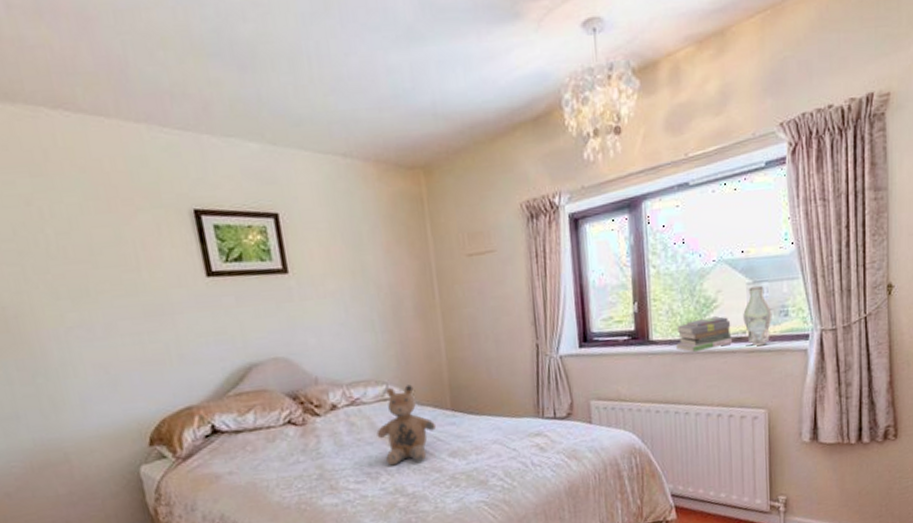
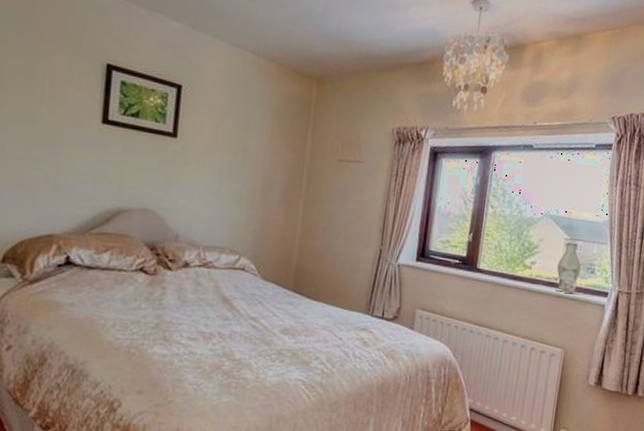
teddy bear: present [376,384,437,466] -> none [219,258,276,332]
books: present [676,316,732,353] -> none [498,259,547,287]

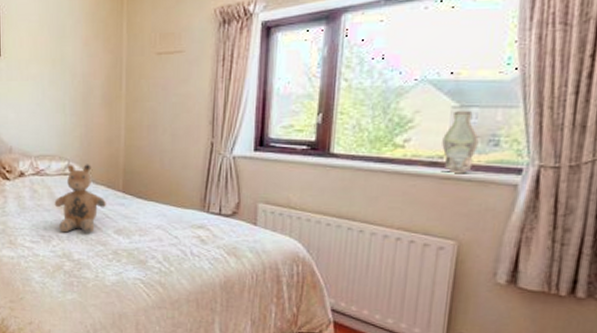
teddy bear: none [219,258,276,332] -> present [54,164,107,234]

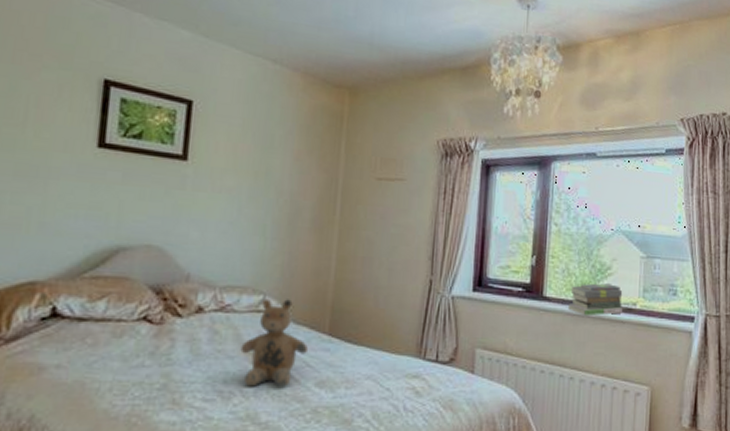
books: none [359,137,427,171] -> present [568,283,623,316]
vase: present [442,111,479,174] -> none [635,261,662,321]

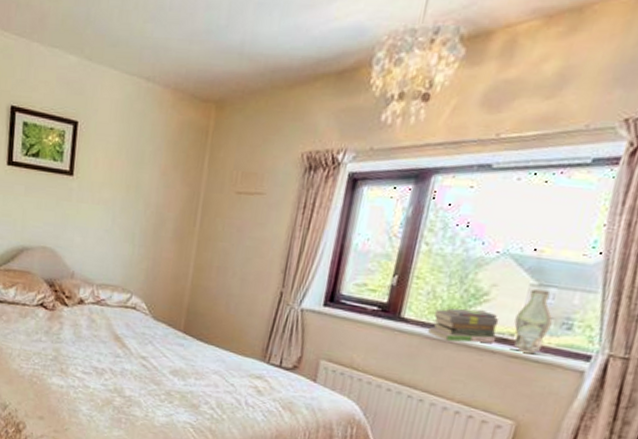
teddy bear: present [240,298,309,387] -> none [111,296,166,371]
vase: none [635,261,662,321] -> present [514,289,553,355]

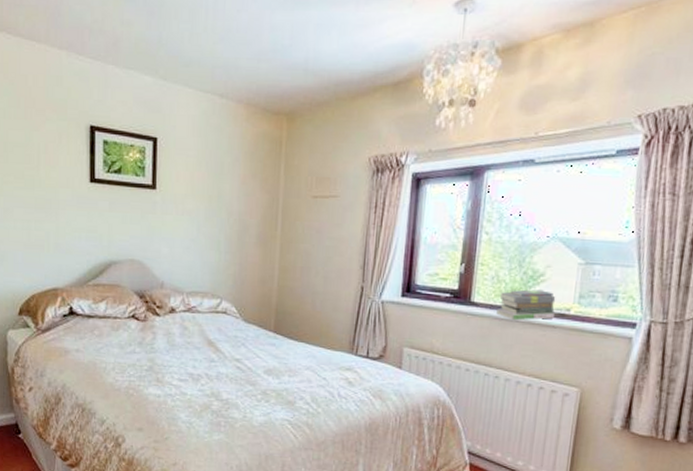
vase: present [514,289,553,355] -> none [569,268,601,326]

